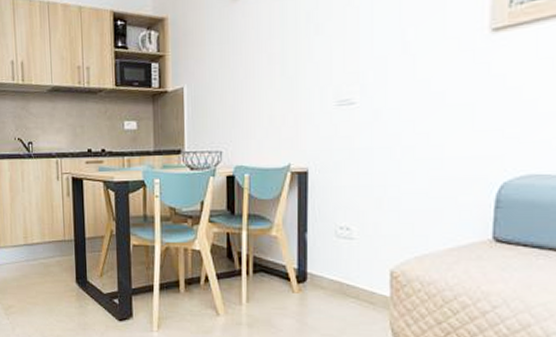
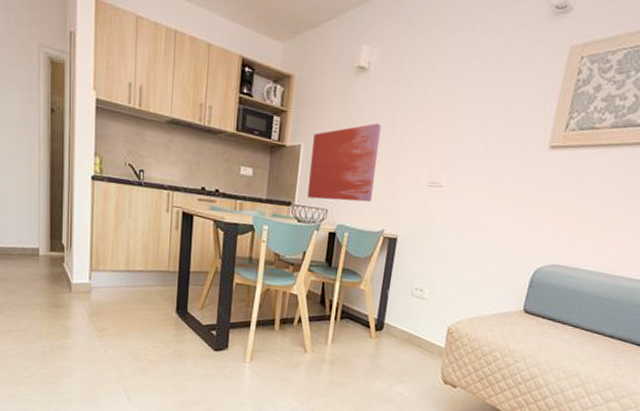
wall art: none [196,47,271,142] -> present [307,123,382,203]

